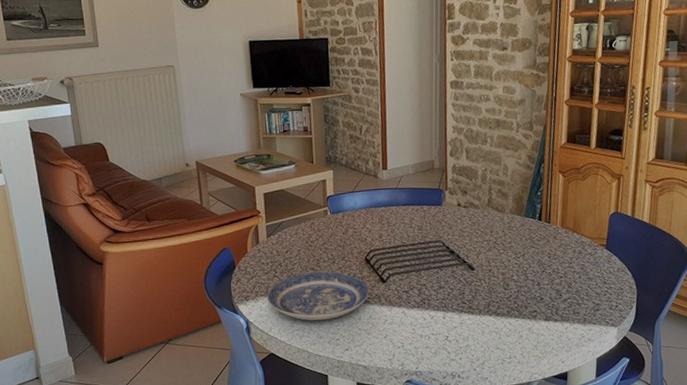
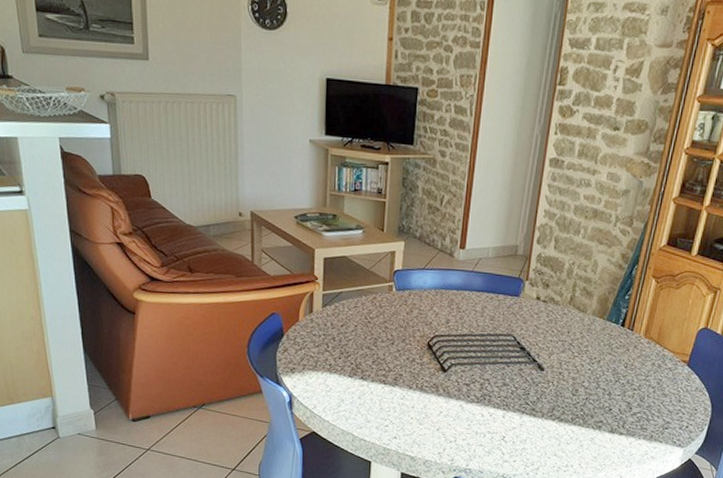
plate: present [267,272,369,321] -> none [315,351,427,404]

